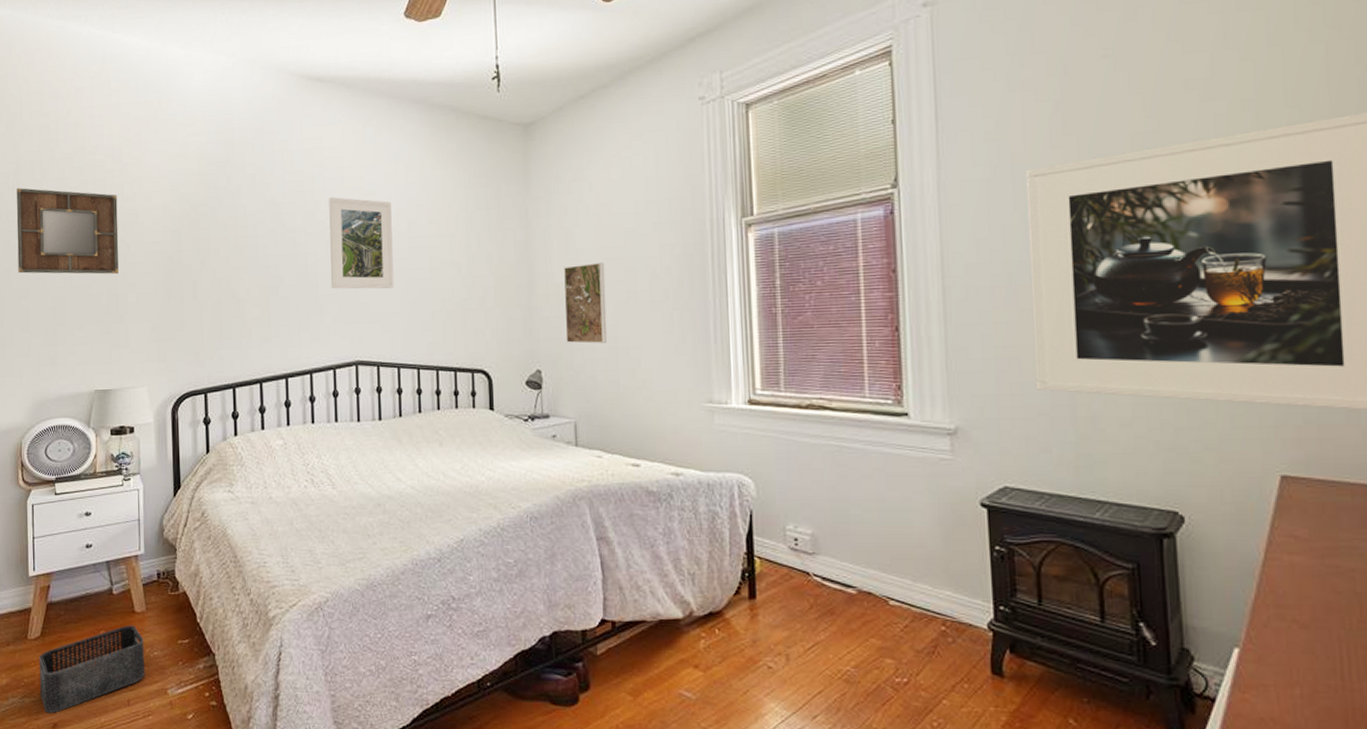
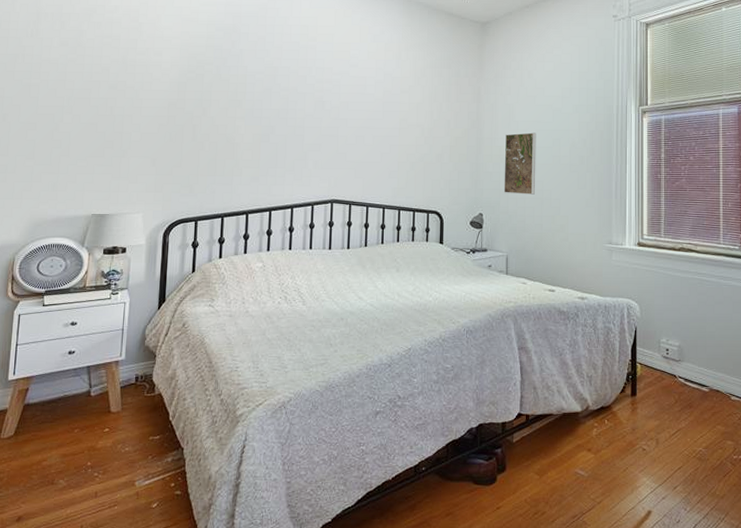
home mirror: present [16,188,119,275] -> none [28,35,131,115]
storage bin: present [38,625,145,713] -> none [7,424,117,507]
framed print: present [329,197,394,289] -> none [315,66,371,143]

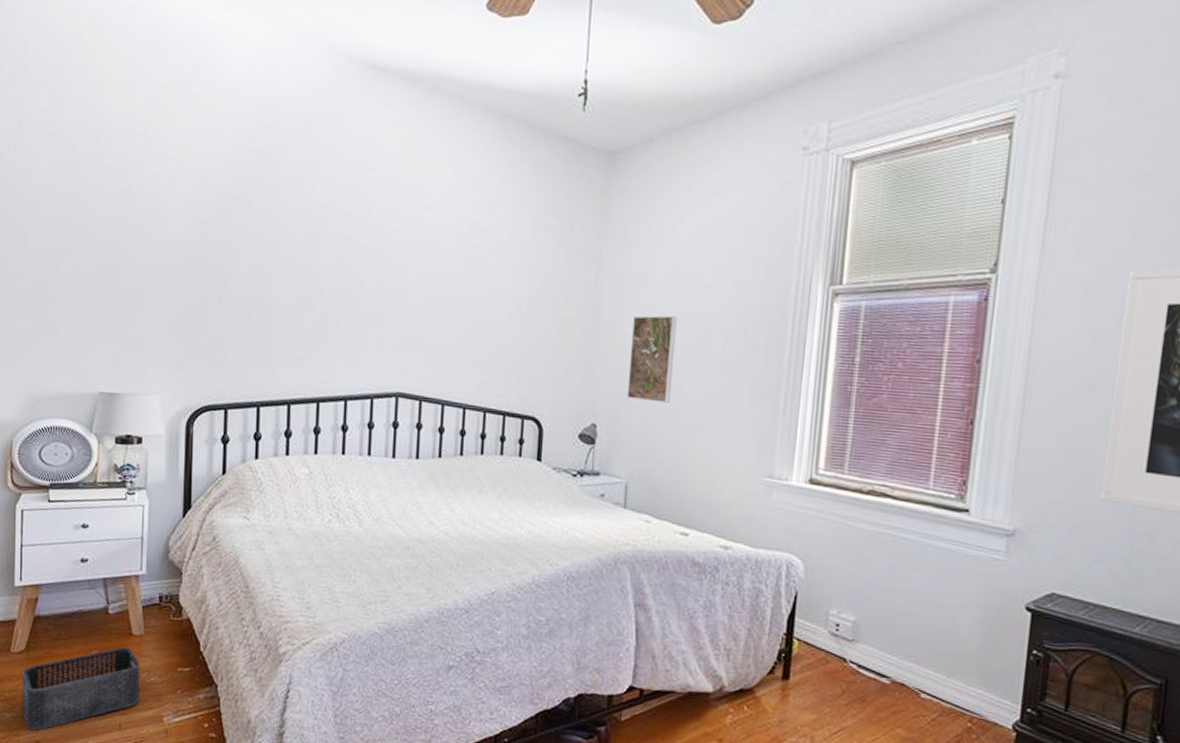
storage bin: none [7,424,117,507] -> present [22,647,140,731]

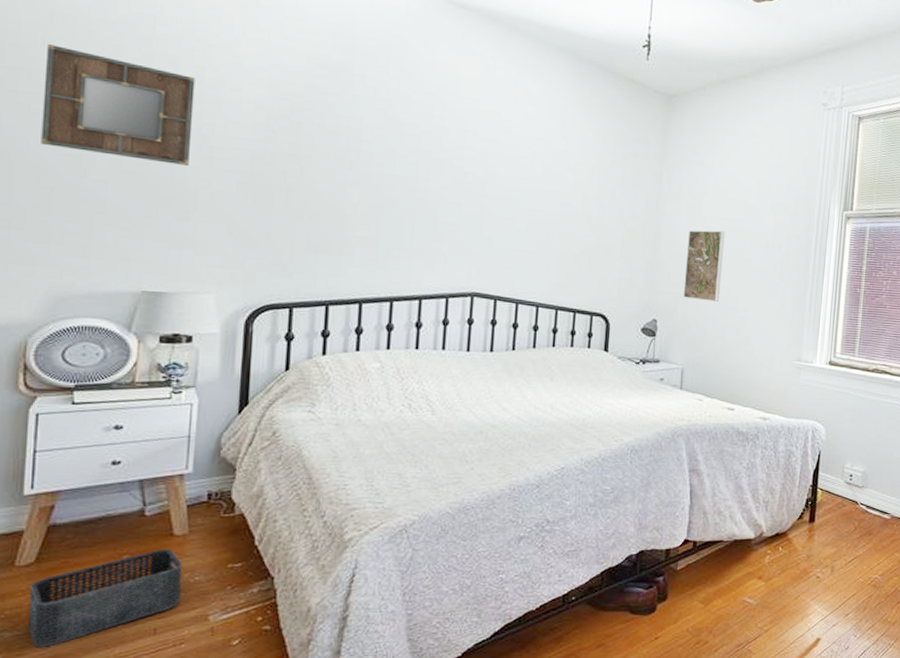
home mirror: none [16,151,137,264] -> present [41,44,195,166]

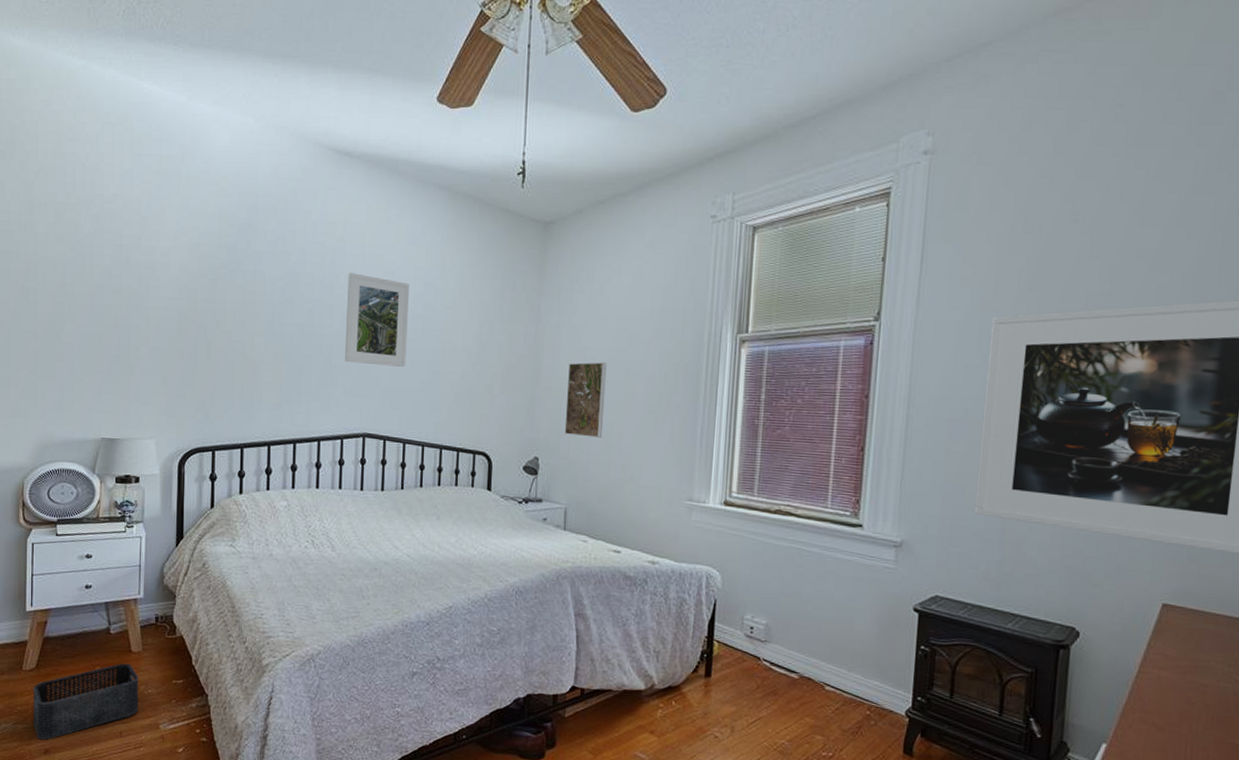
home mirror: present [41,44,195,166] -> none [27,229,134,326]
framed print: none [452,127,527,227] -> present [344,273,409,368]

